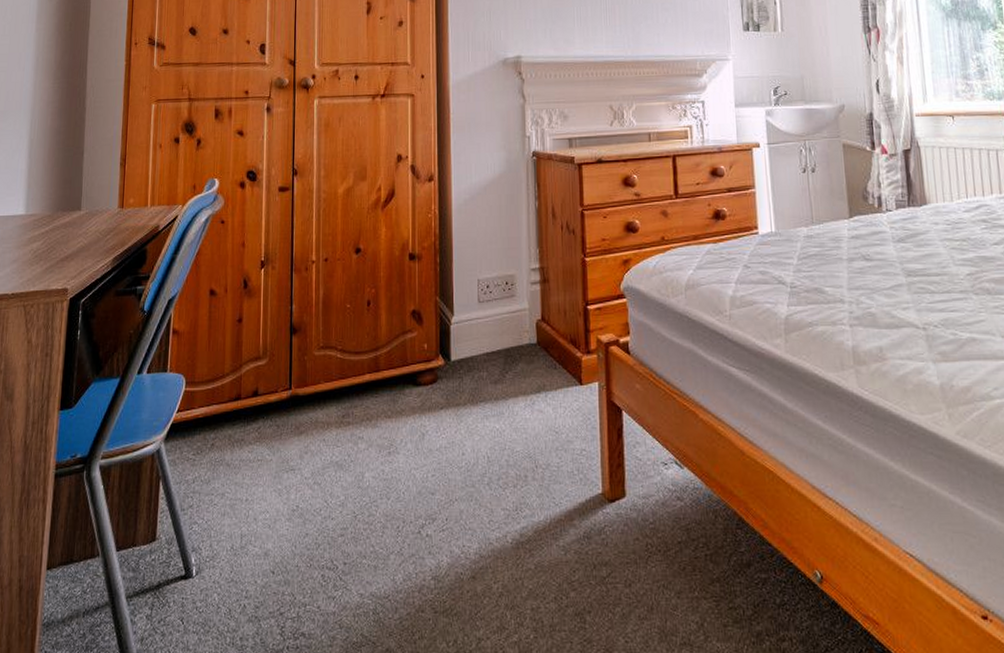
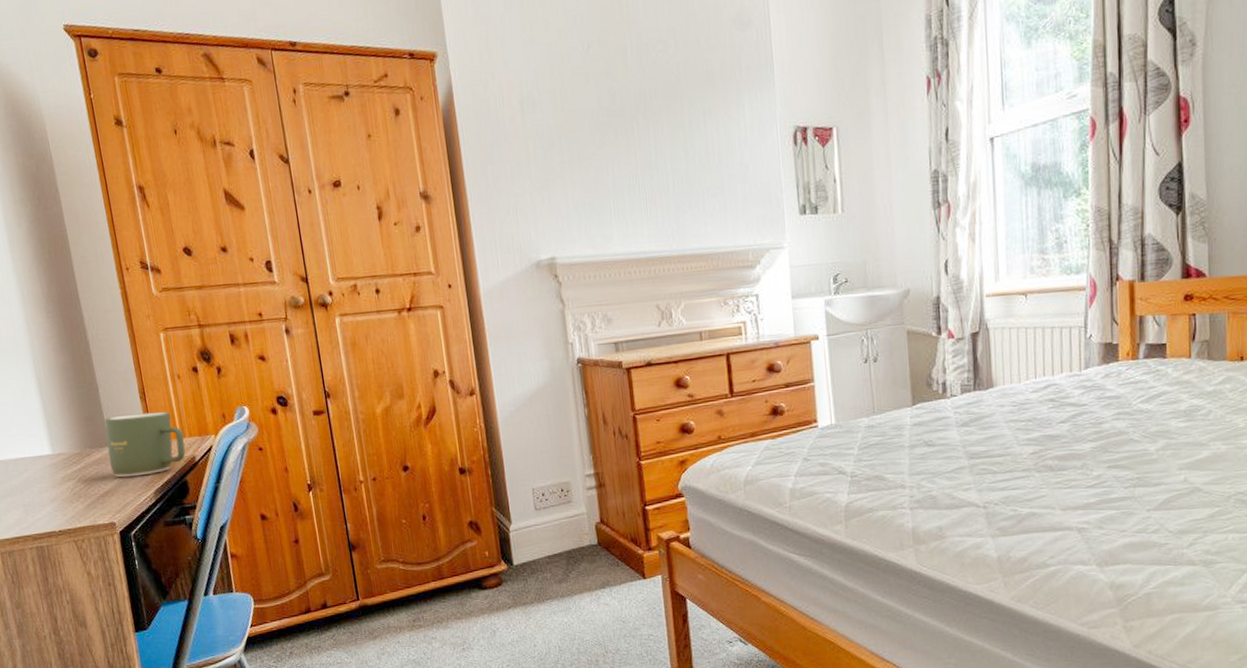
mug: none [76,179,153,243] -> present [104,411,186,478]

